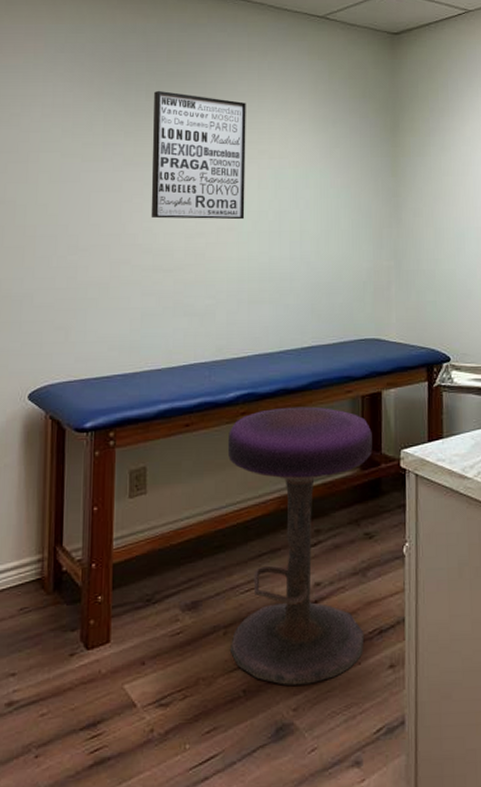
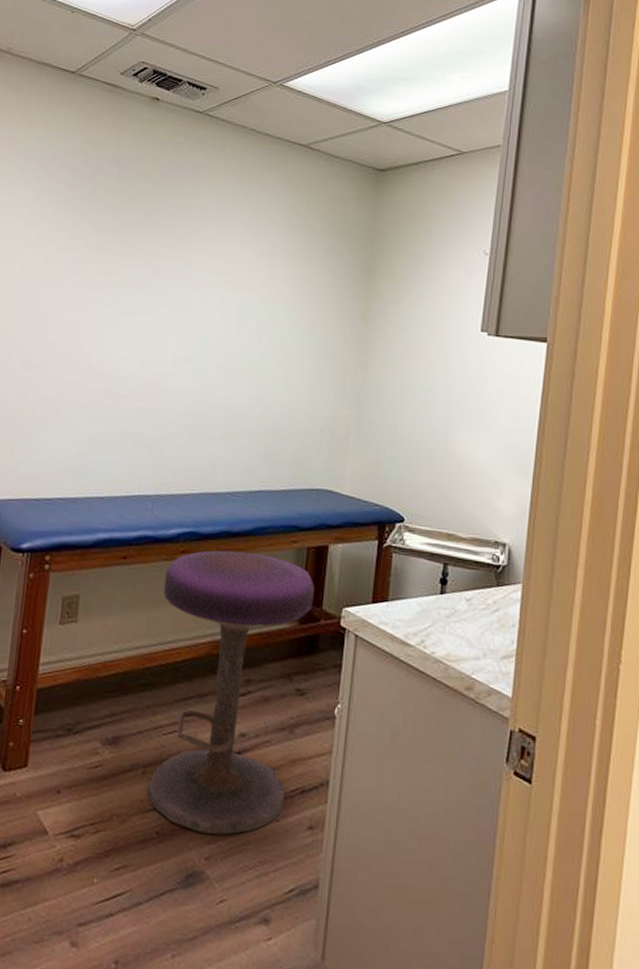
wall art: present [151,90,246,220] -> none [107,208,217,352]

